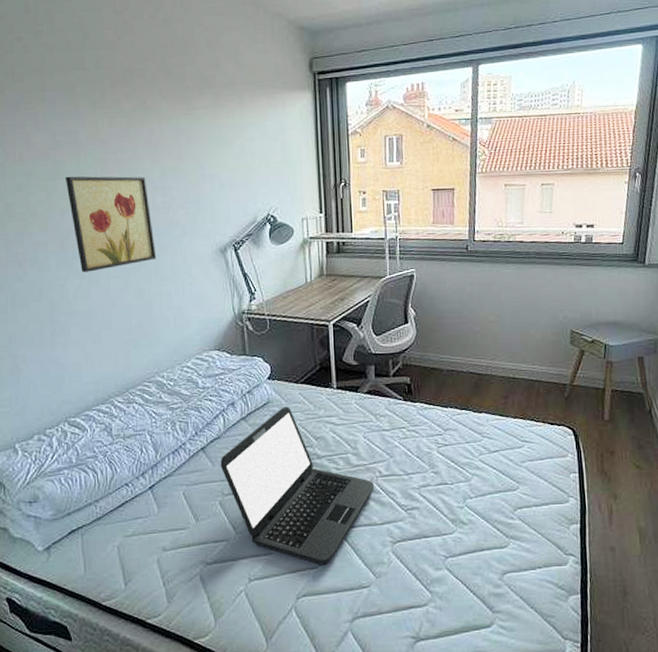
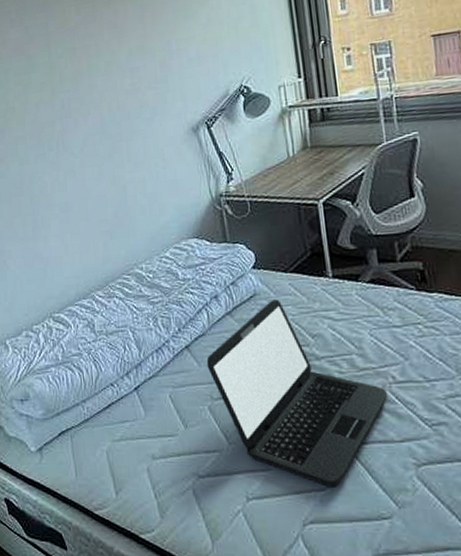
wall art: present [65,176,157,272] -> none [38,60,129,164]

